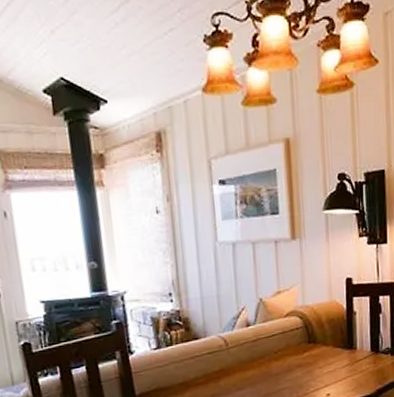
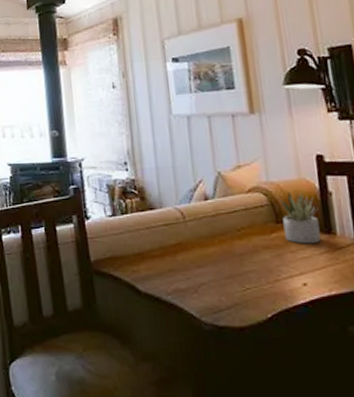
succulent plant: none [313,313,344,360] -> present [280,191,321,244]

